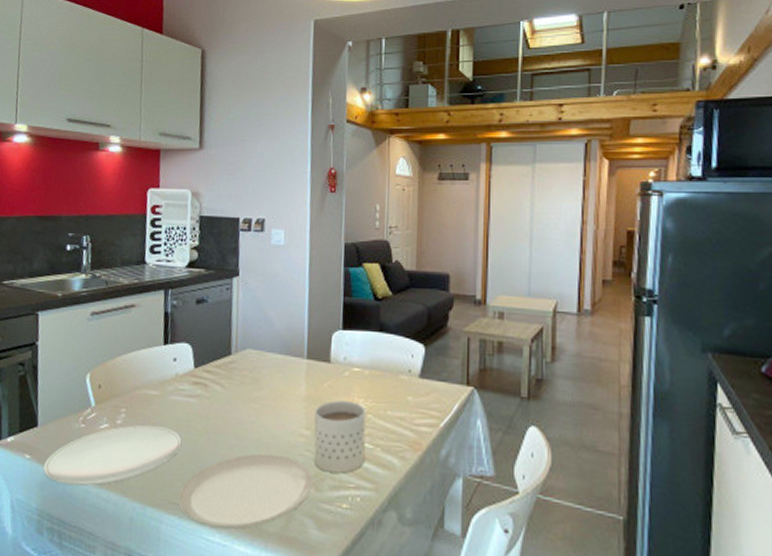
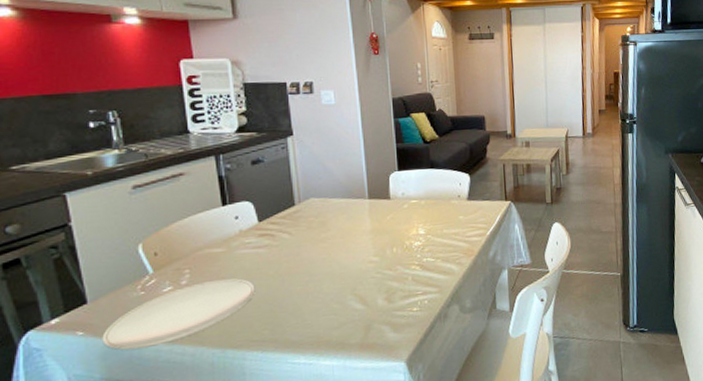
plate: present [178,453,313,530] -> none [259,281,386,353]
mug: present [313,400,366,473] -> none [380,227,428,287]

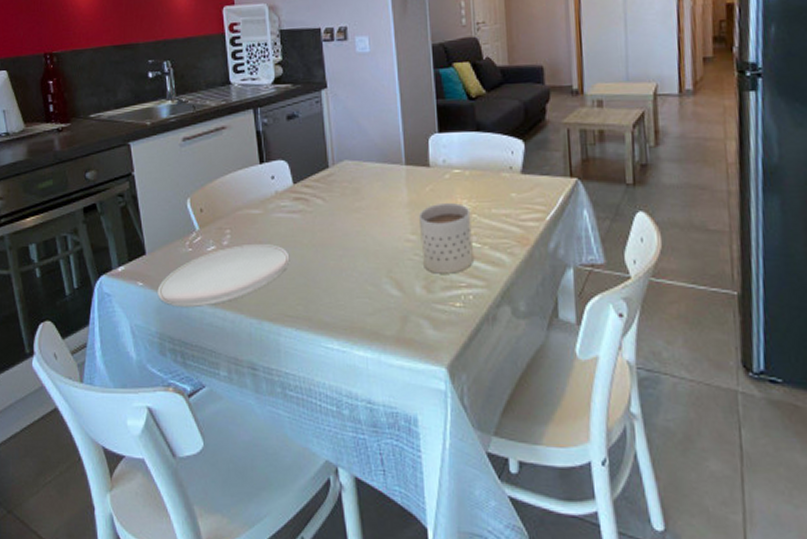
mug: none [380,227,428,287] -> present [418,202,473,274]

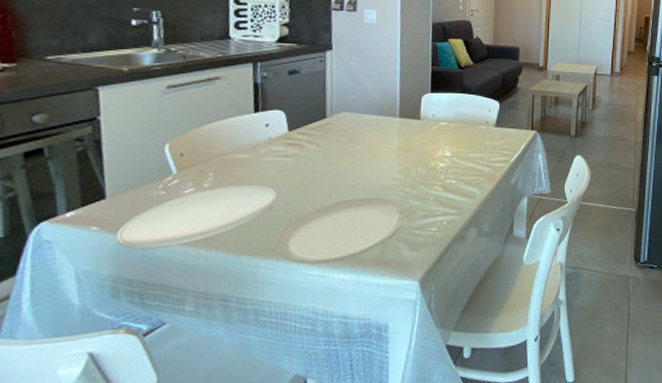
plate: none [293,261,425,337] -> present [275,197,406,264]
mug: present [418,202,473,274] -> none [406,148,452,206]

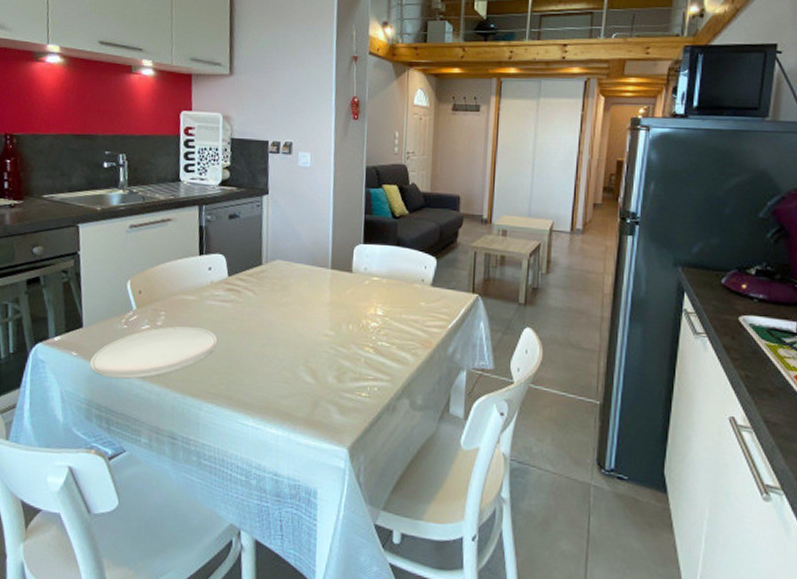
plate: present [275,197,406,264] -> none [215,350,336,415]

